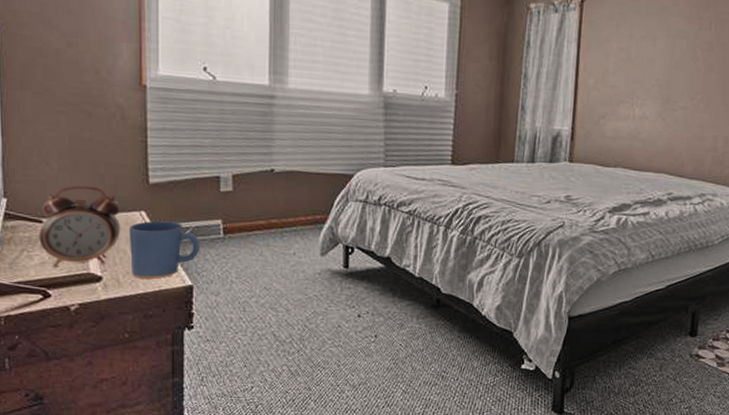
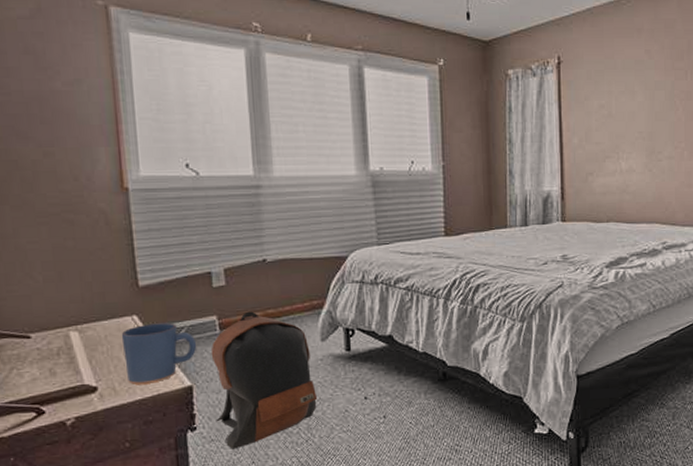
alarm clock: present [39,185,121,267] -> none [27,295,114,383]
backpack: none [213,219,313,351] -> present [210,311,318,449]

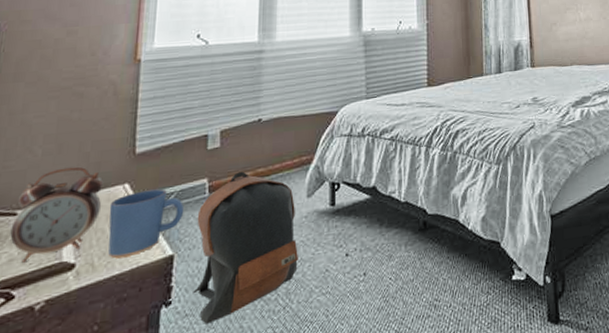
alarm clock: none [27,295,114,383] -> present [10,166,104,263]

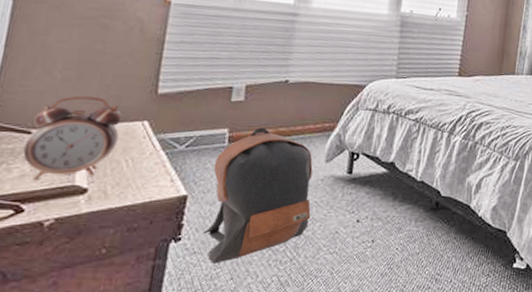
mug: present [108,188,185,258] -> none [122,130,202,190]

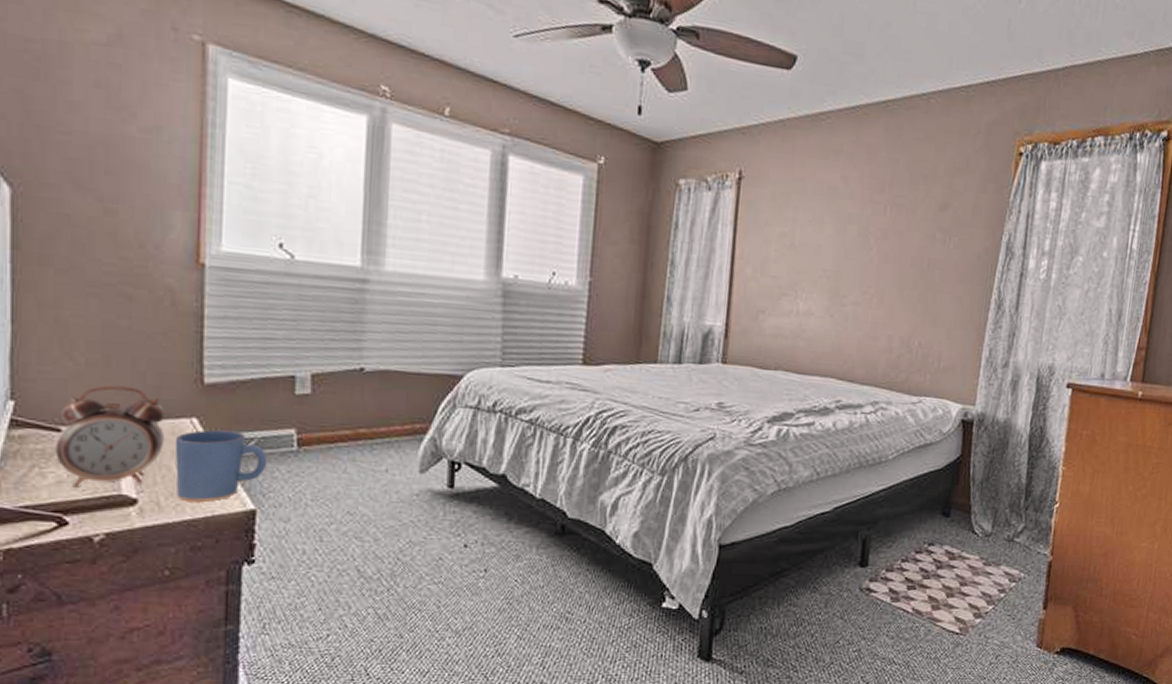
mug: none [122,130,202,190] -> present [174,429,268,502]
backpack: present [203,127,313,263] -> none [280,428,408,591]

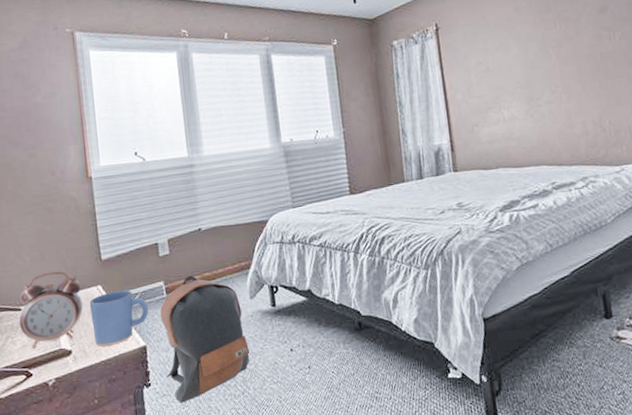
backpack: none [280,428,408,591] -> present [160,275,251,403]

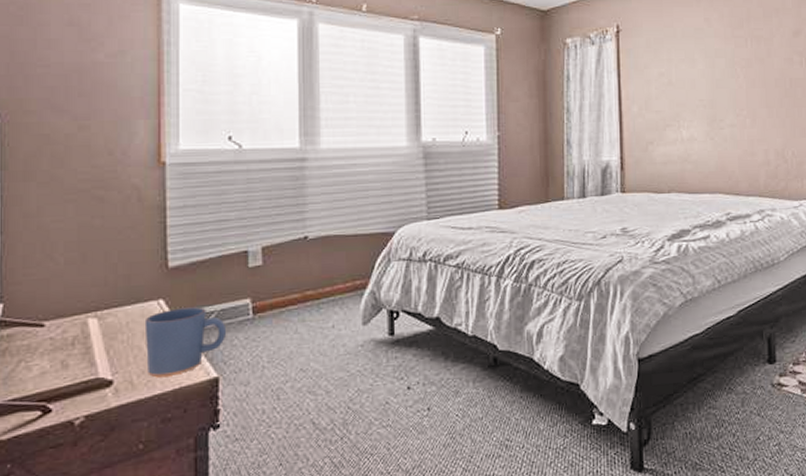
alarm clock: present [19,271,83,348] -> none [39,278,136,376]
backpack: present [160,275,251,403] -> none [241,293,356,450]

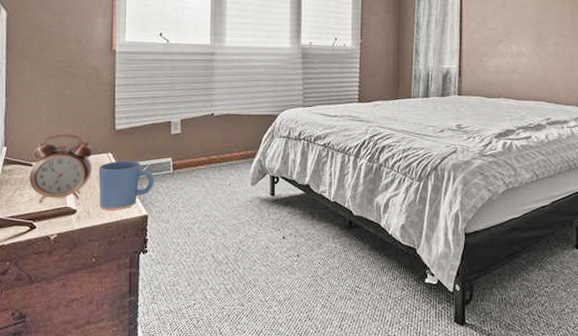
alarm clock: none [39,278,136,376] -> present [29,134,93,203]

